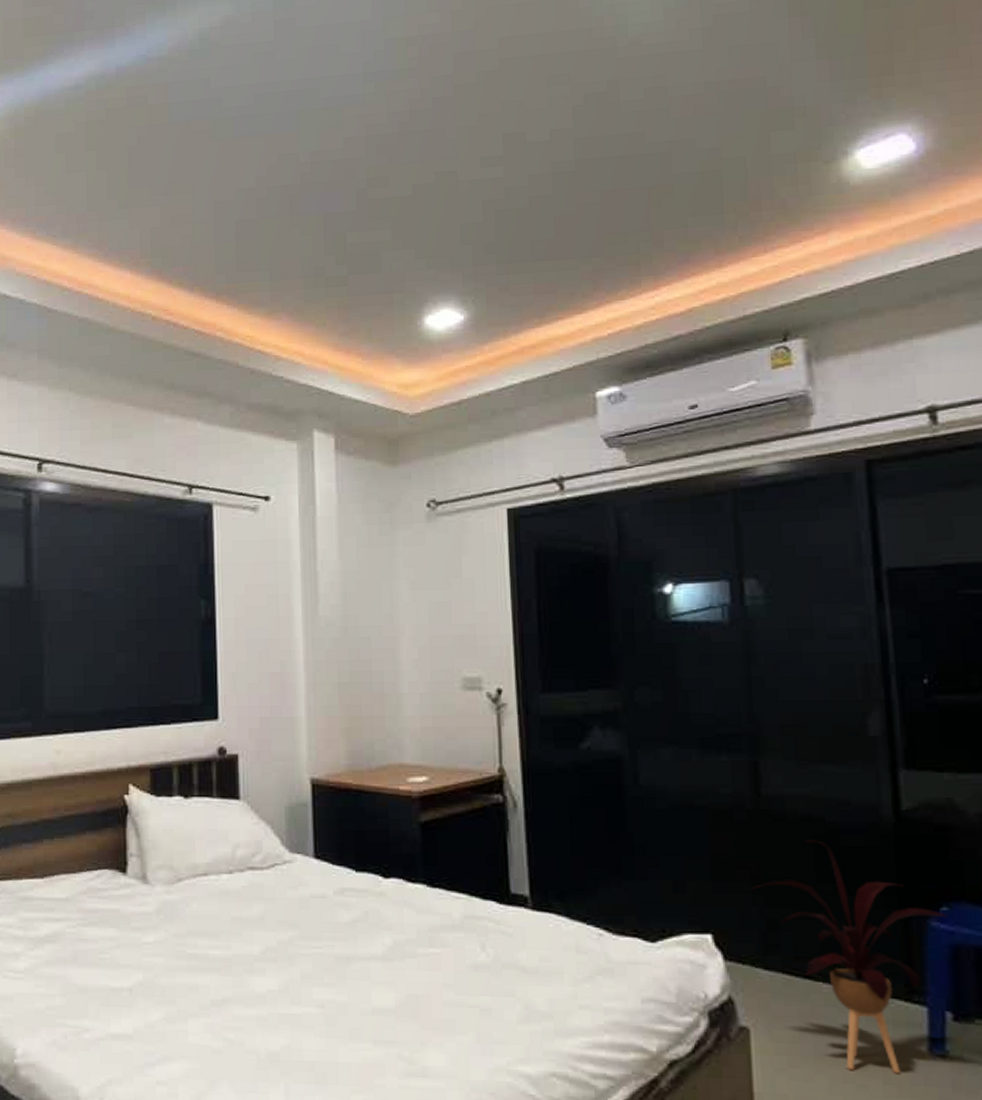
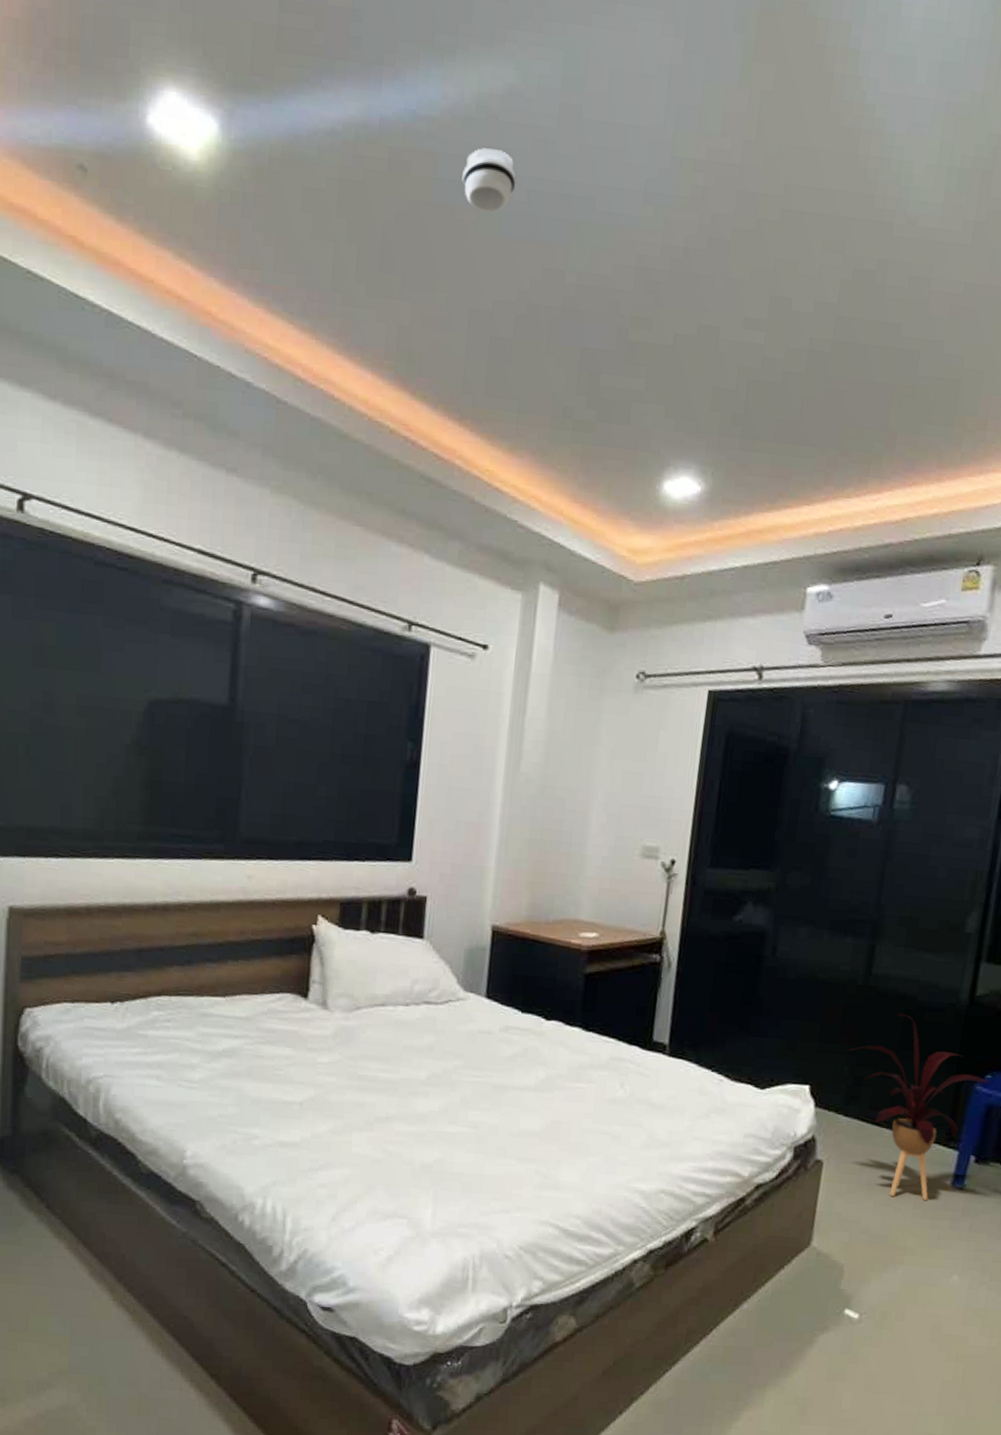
smoke detector: none [193,69,243,121] -> present [462,148,517,213]

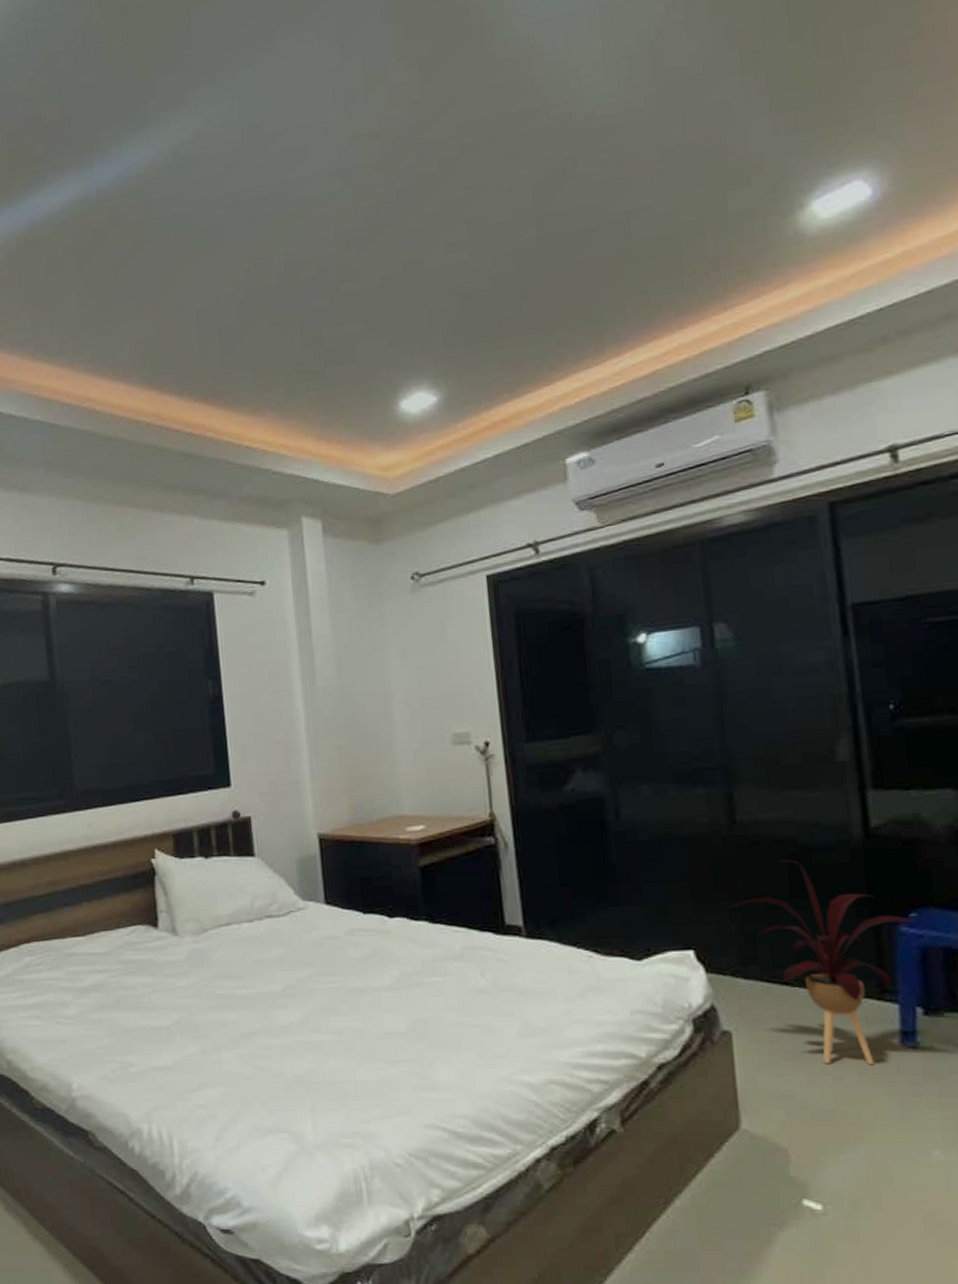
smoke detector: present [462,148,517,213] -> none [170,181,217,233]

